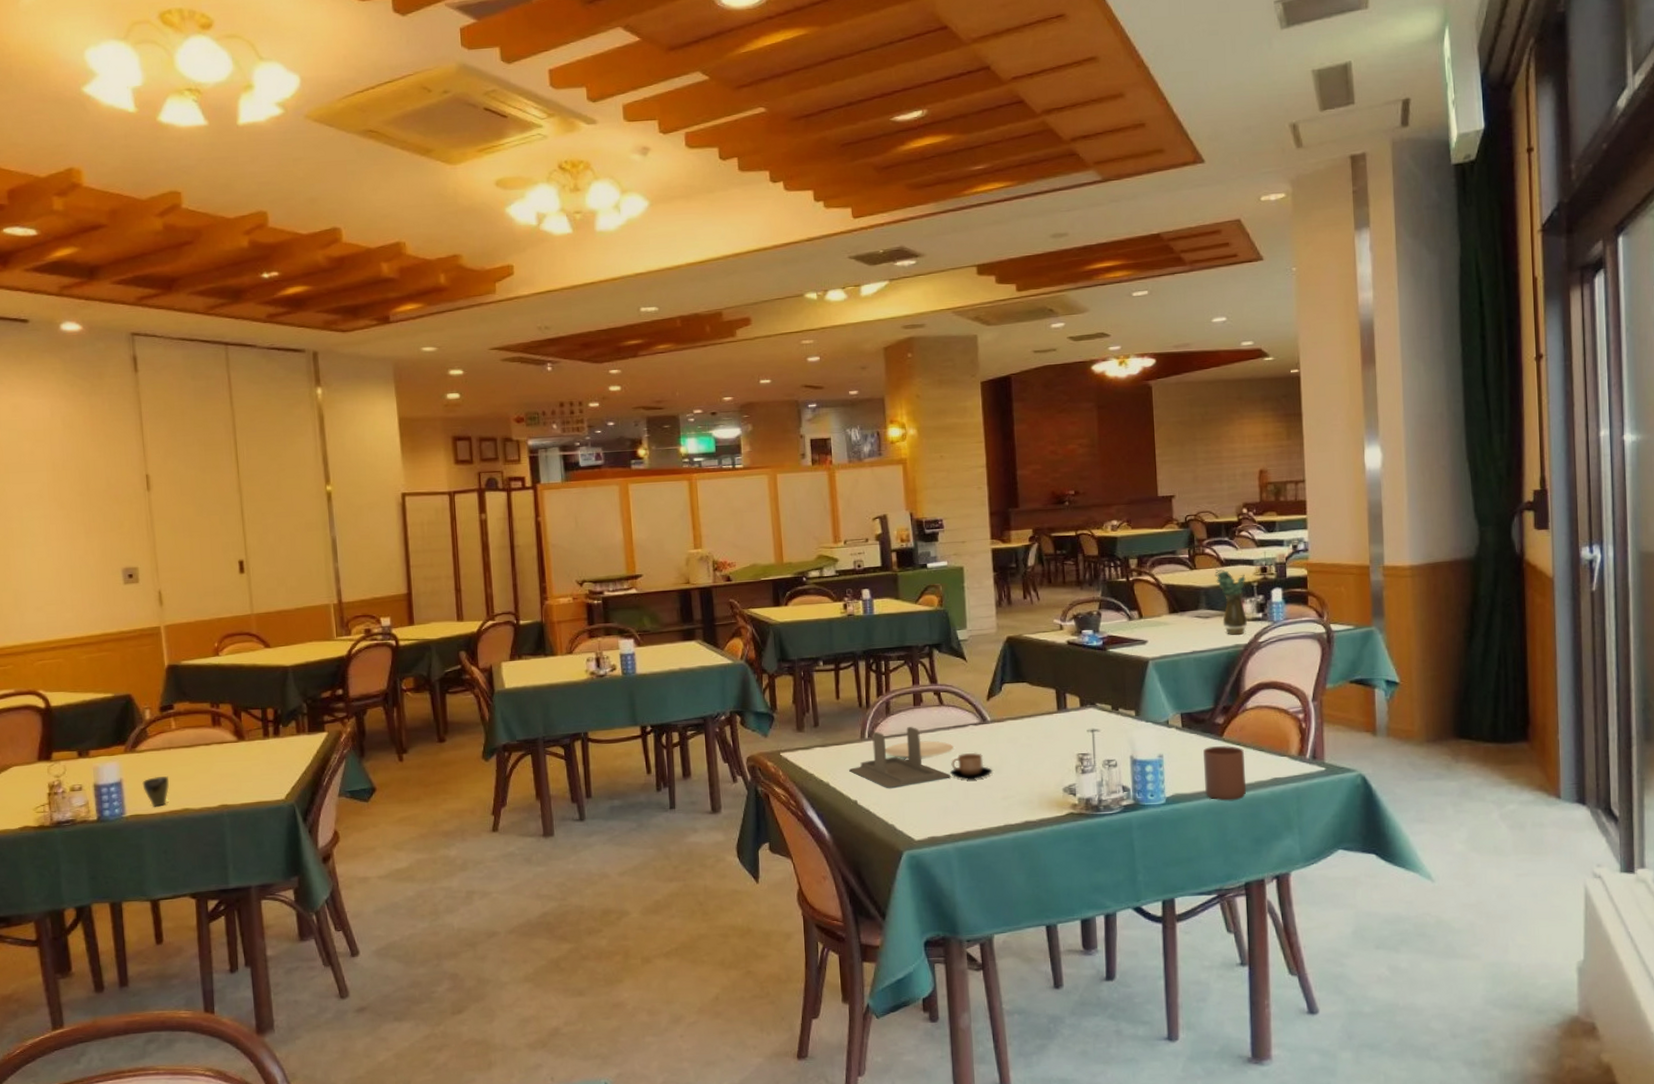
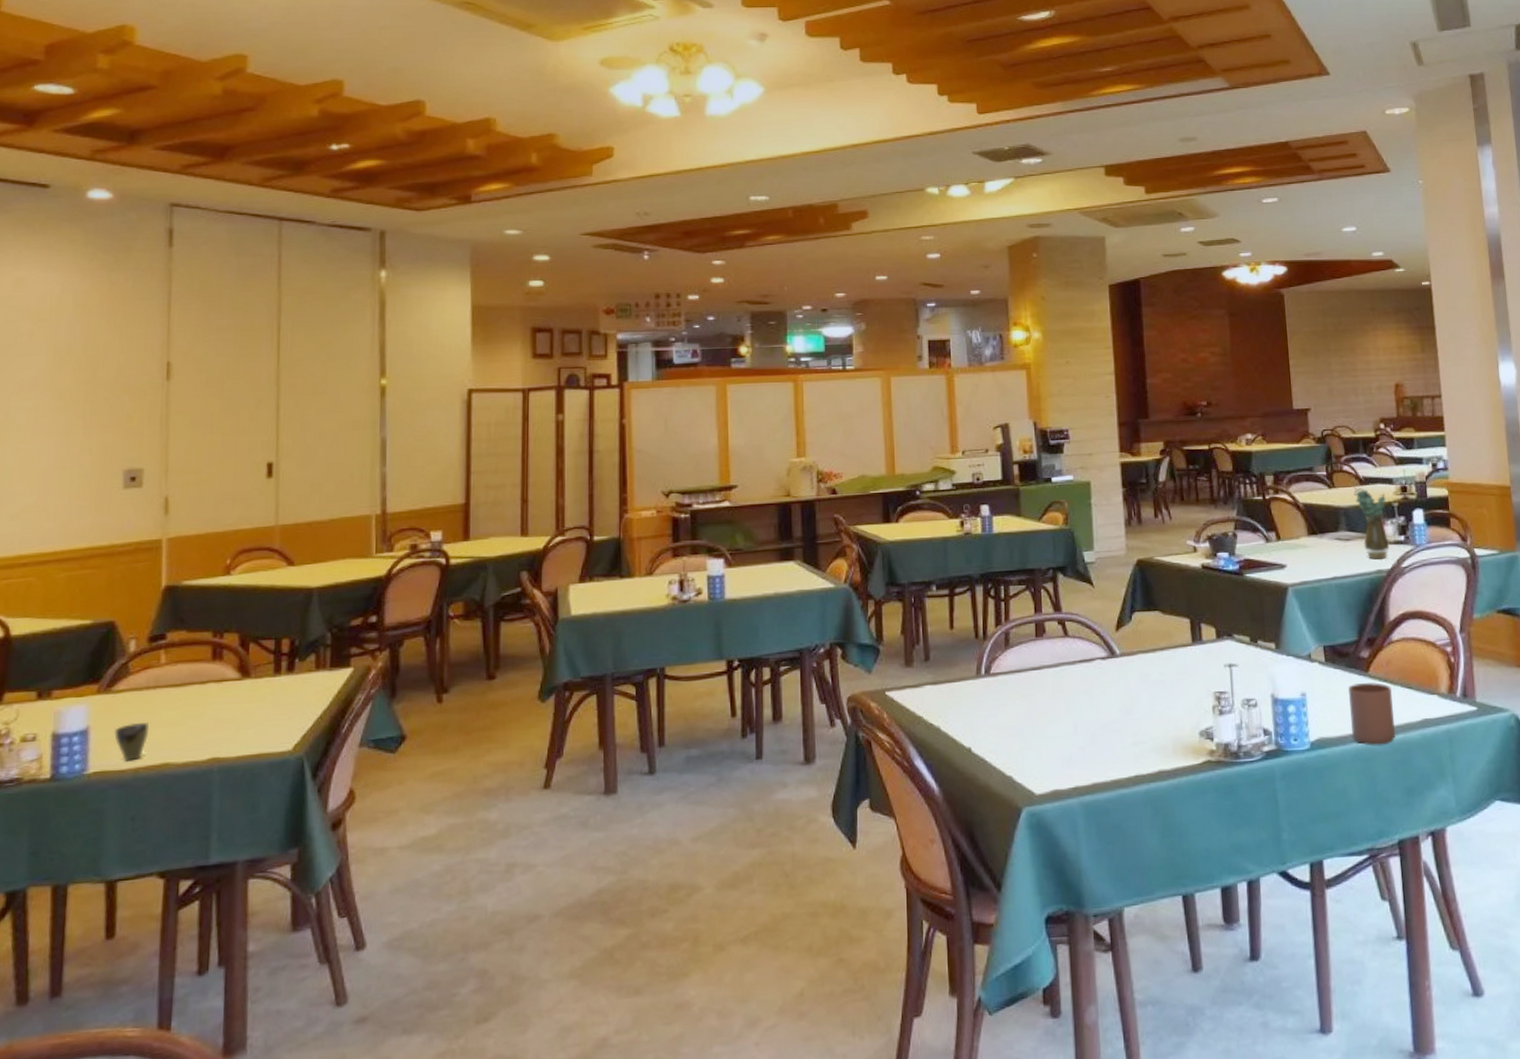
napkin holder: present [849,727,951,788] -> none [963,661,1076,733]
plate: present [884,741,954,759] -> none [1003,677,1079,699]
cup: present [949,752,993,779] -> none [1074,690,1122,722]

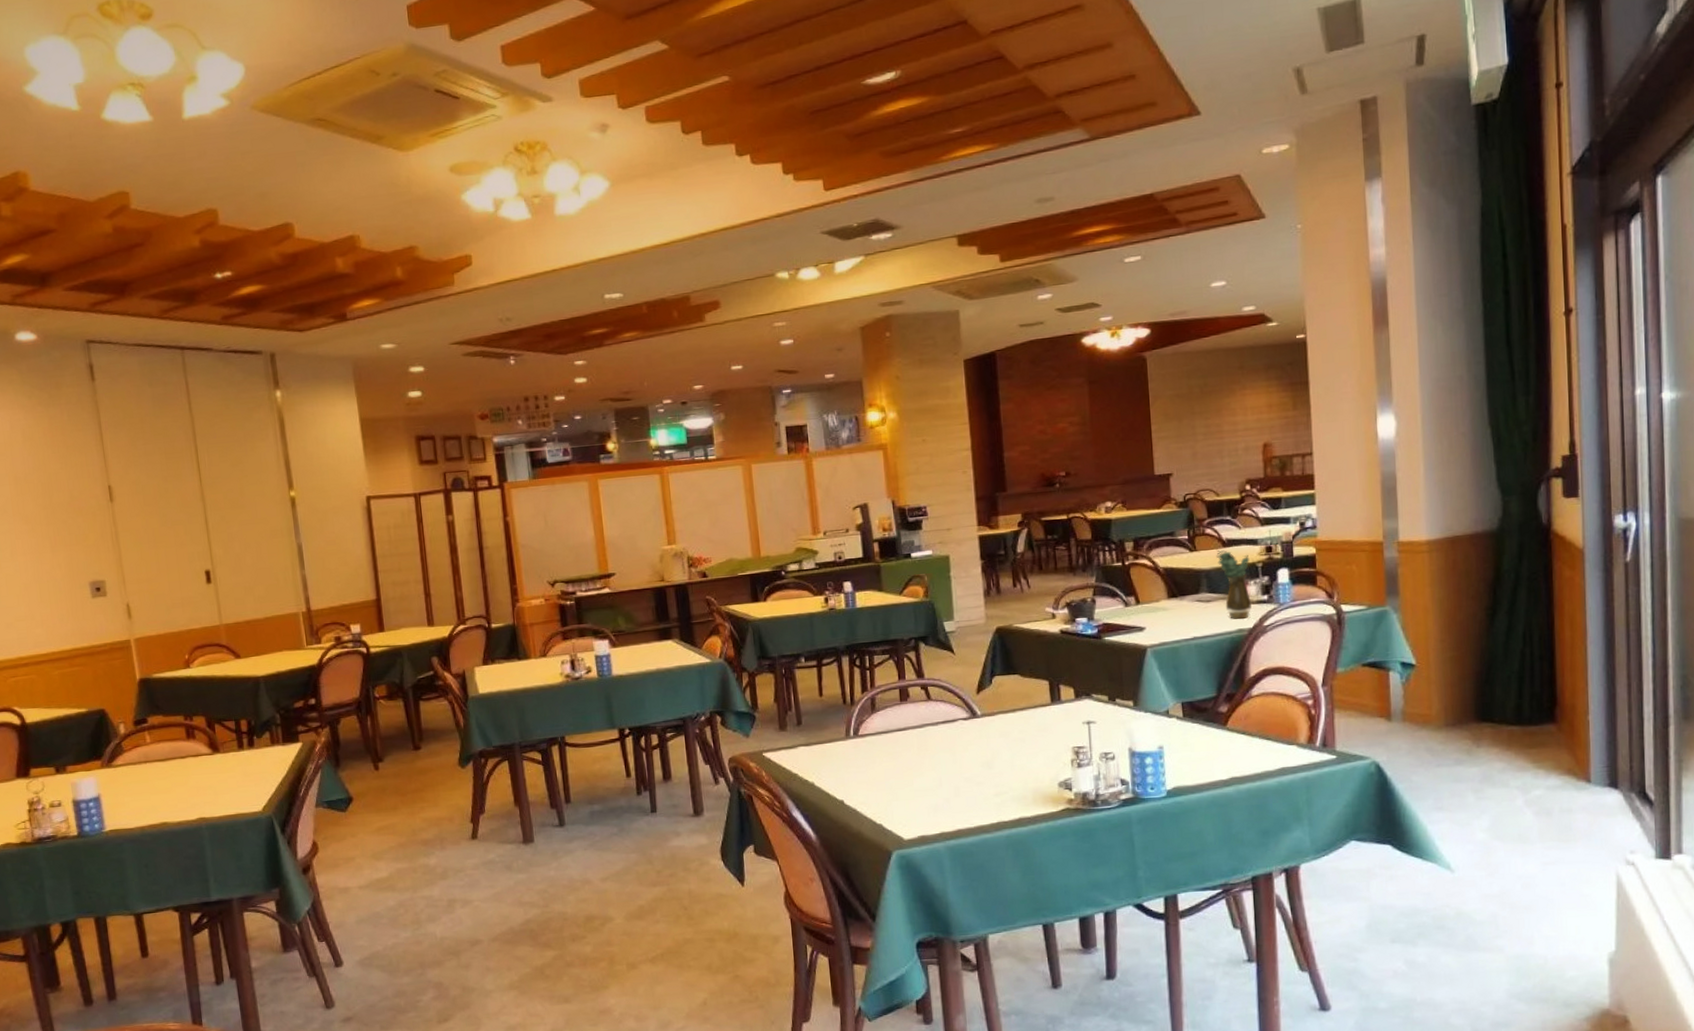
cup: present [114,723,150,762] -> none [120,790,147,822]
cup: present [1349,683,1395,747] -> none [1206,735,1252,793]

